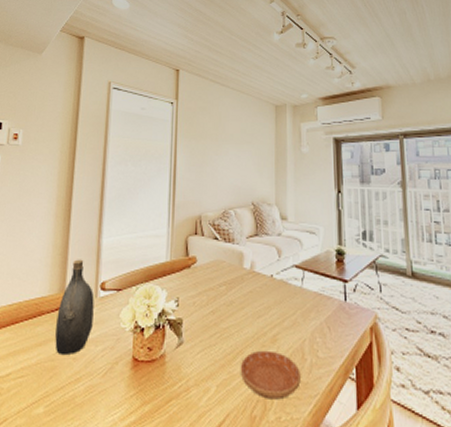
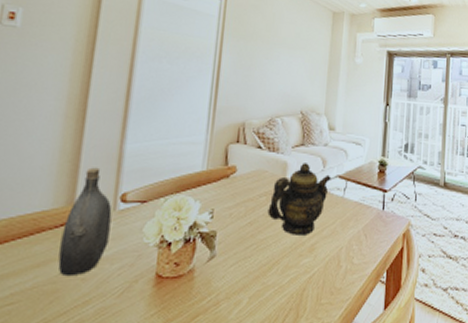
teapot: none [228,253,288,326] -> present [267,163,331,235]
saucer: present [240,350,301,400] -> none [274,259,335,307]

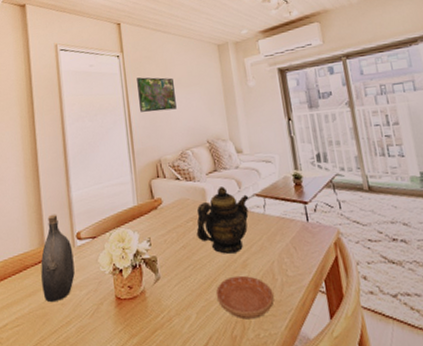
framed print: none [233,26,278,71] -> present [137,77,177,112]
saucer: none [274,259,335,307] -> present [215,275,274,320]

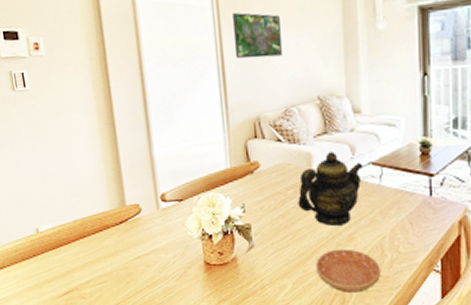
water jug: present [41,214,75,303] -> none [122,173,160,264]

